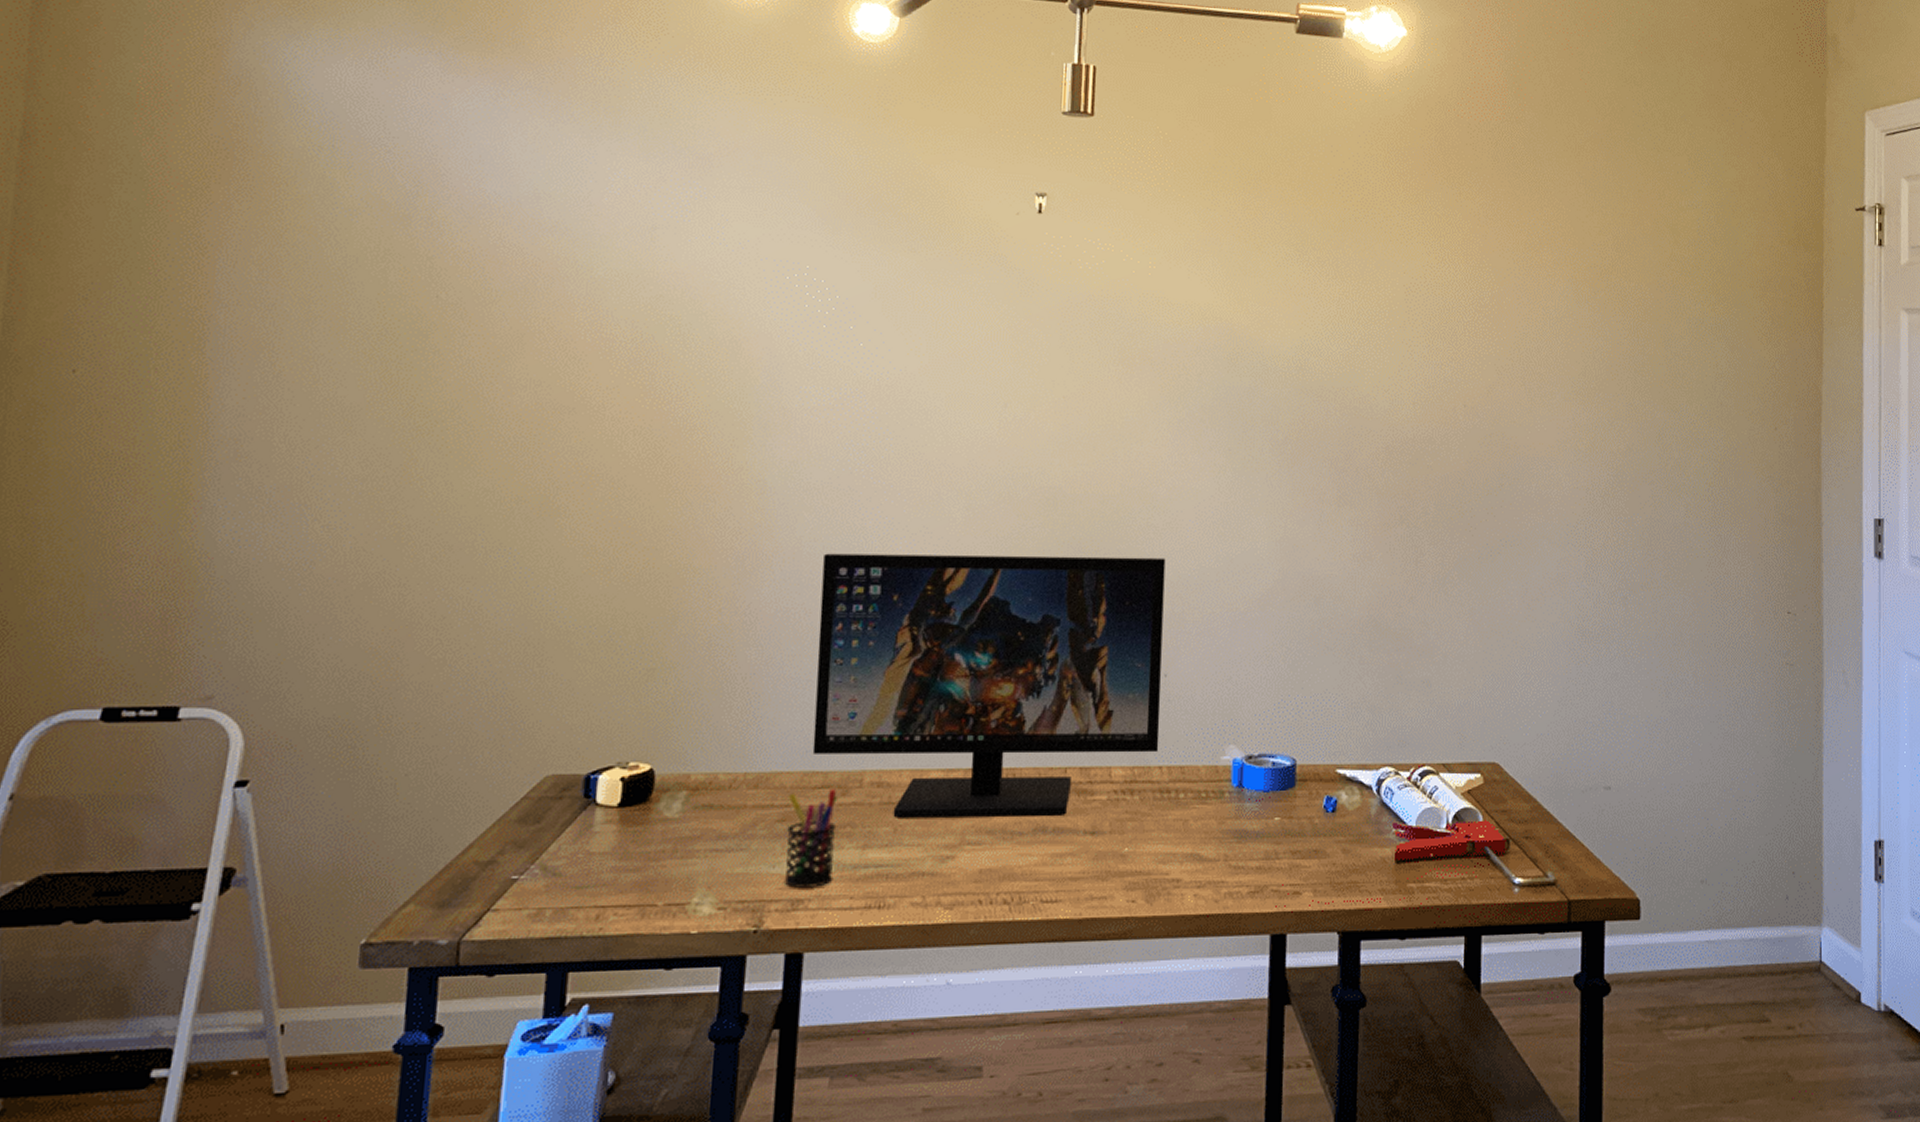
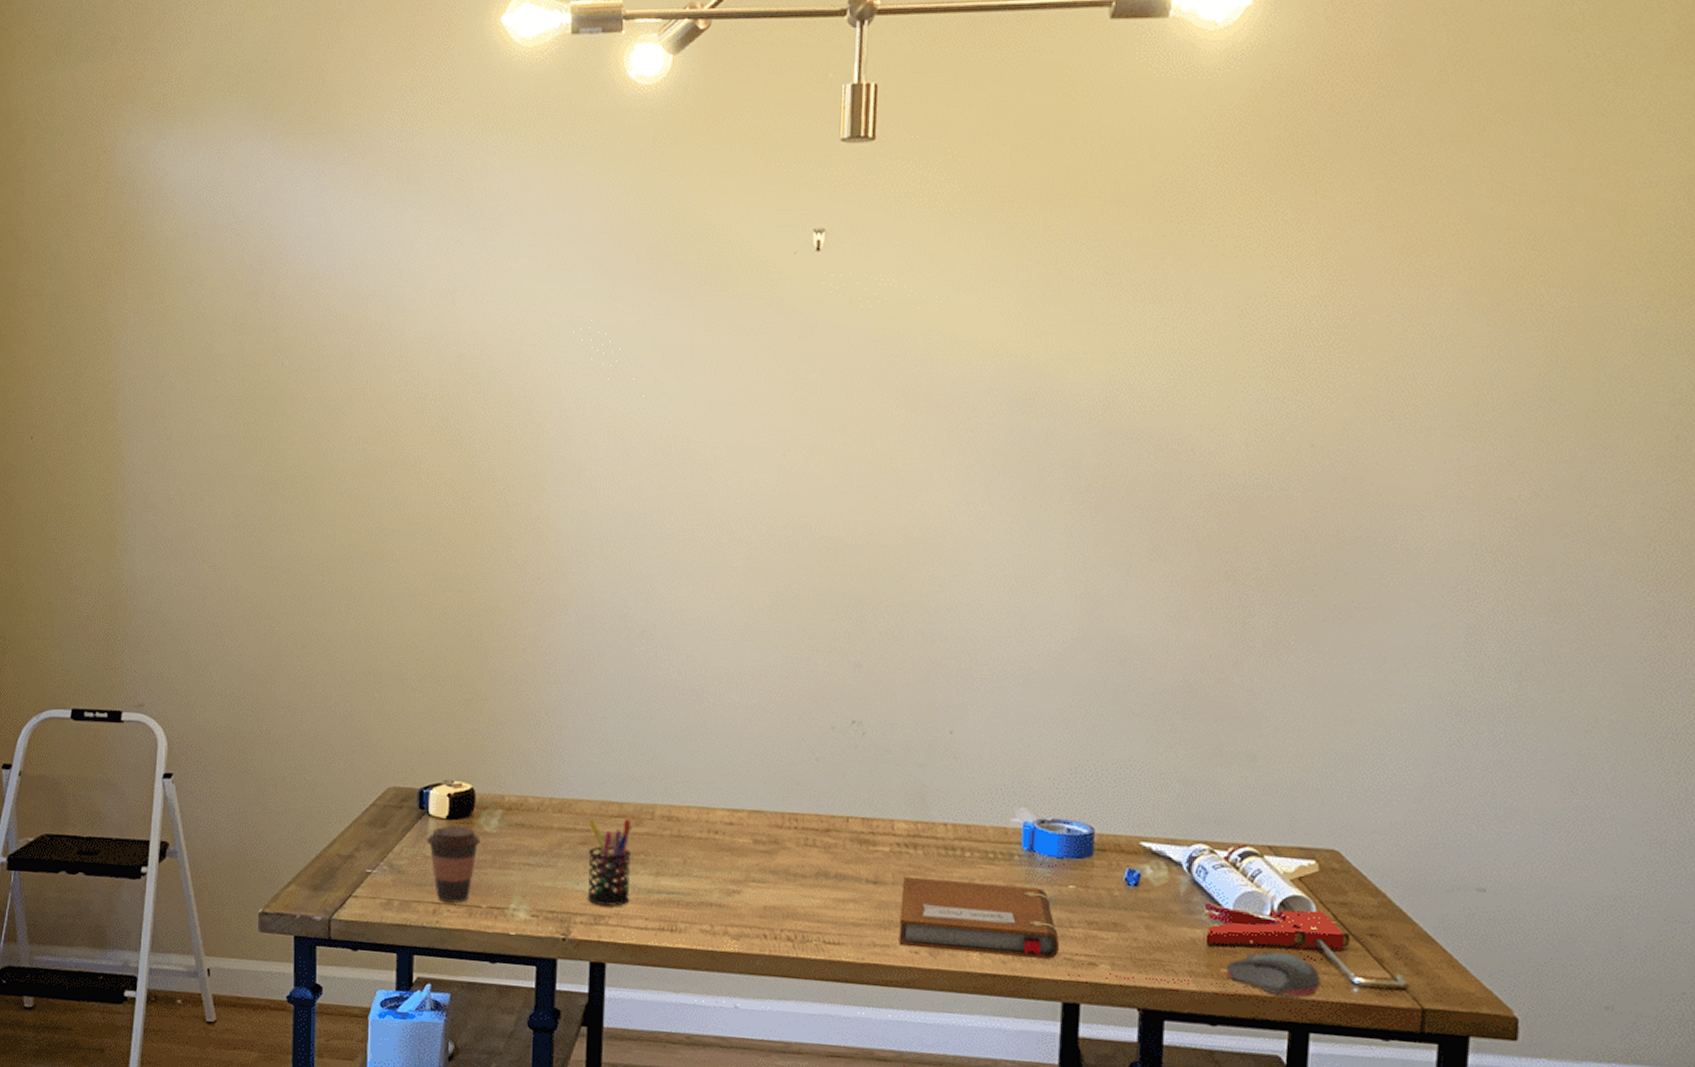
coffee cup: none [591,813,659,904] -> present [426,825,481,903]
computer monitor: present [812,553,1166,818] -> none [608,599,952,864]
notebook: none [1116,823,1266,896] -> present [899,876,1059,959]
computer mouse: none [1411,862,1489,903] -> present [1225,952,1321,998]

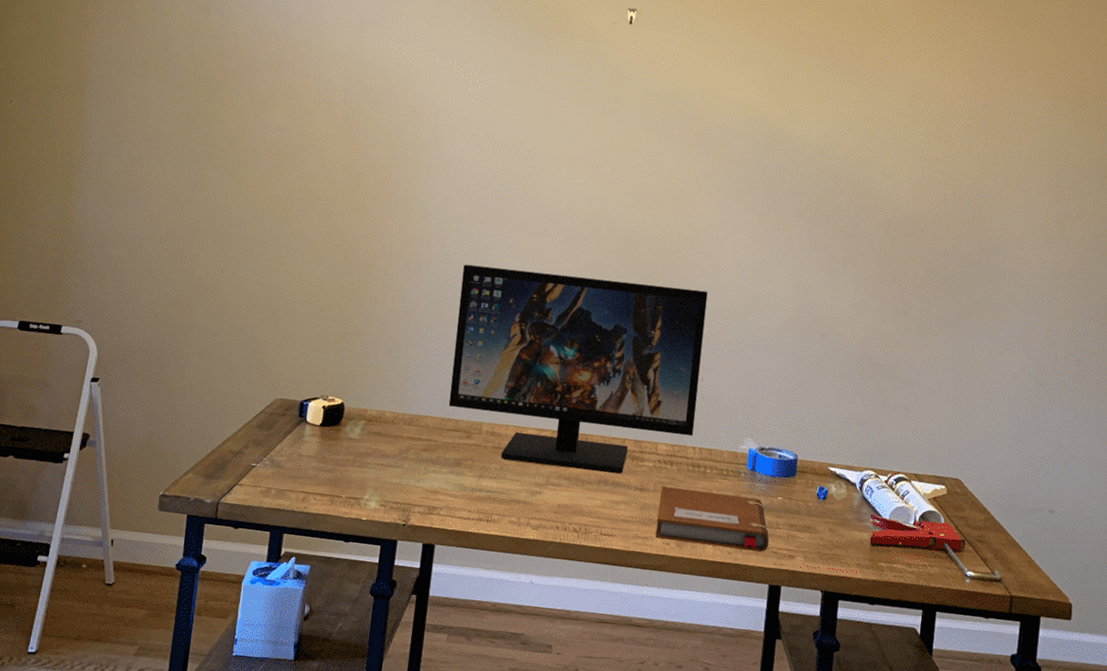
coffee cup: present [426,825,481,903] -> none [302,431,346,493]
pen holder: present [587,819,632,907] -> none [424,431,464,501]
computer monitor: none [608,599,952,864] -> present [448,264,708,474]
computer mouse: present [1225,952,1321,998] -> none [882,551,946,585]

